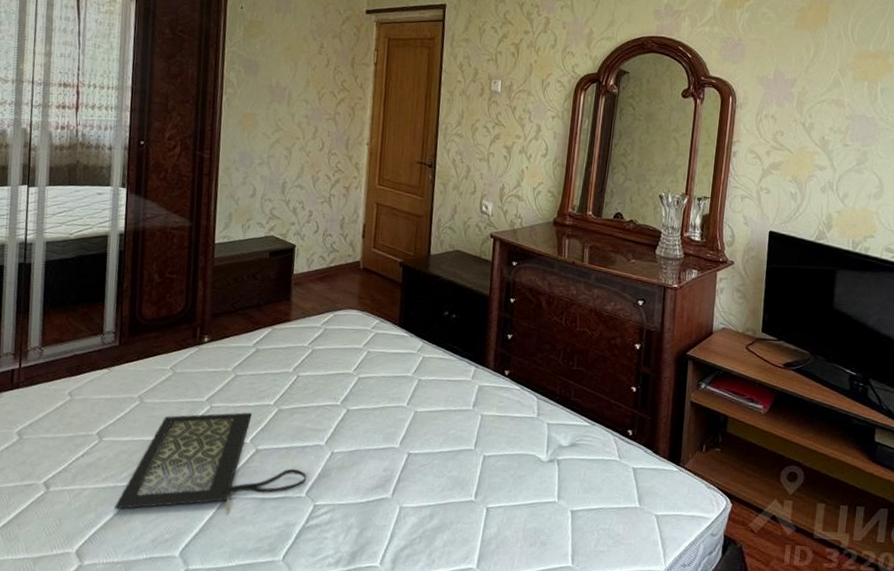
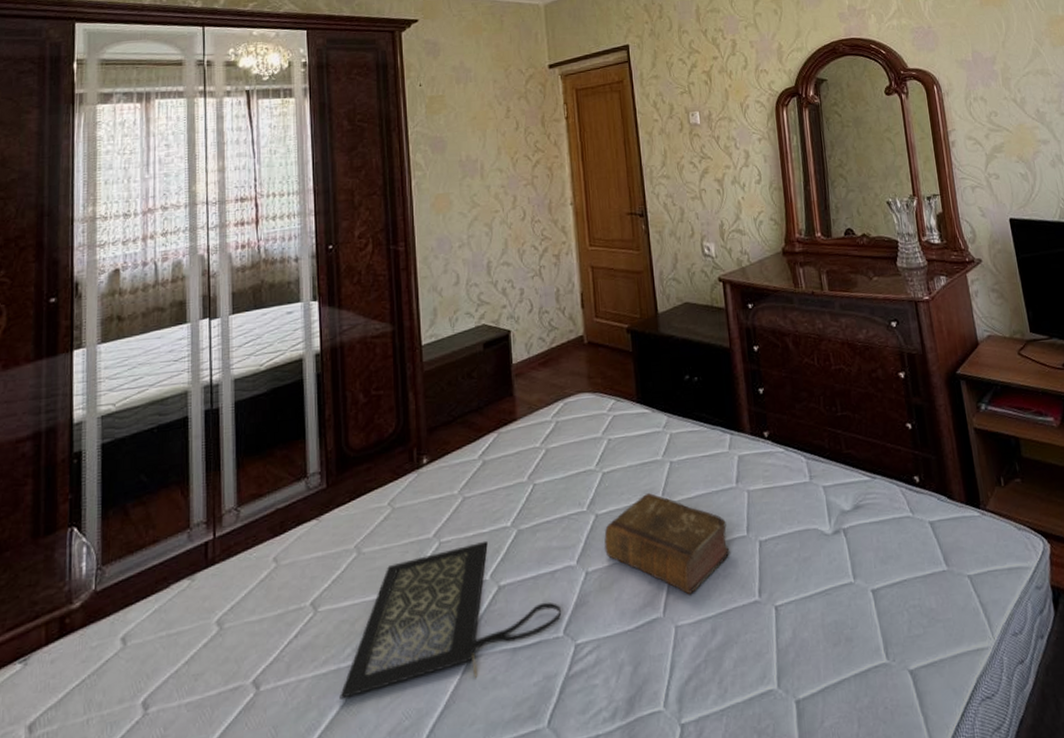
book: none [350,400,458,486] -> present [604,492,730,595]

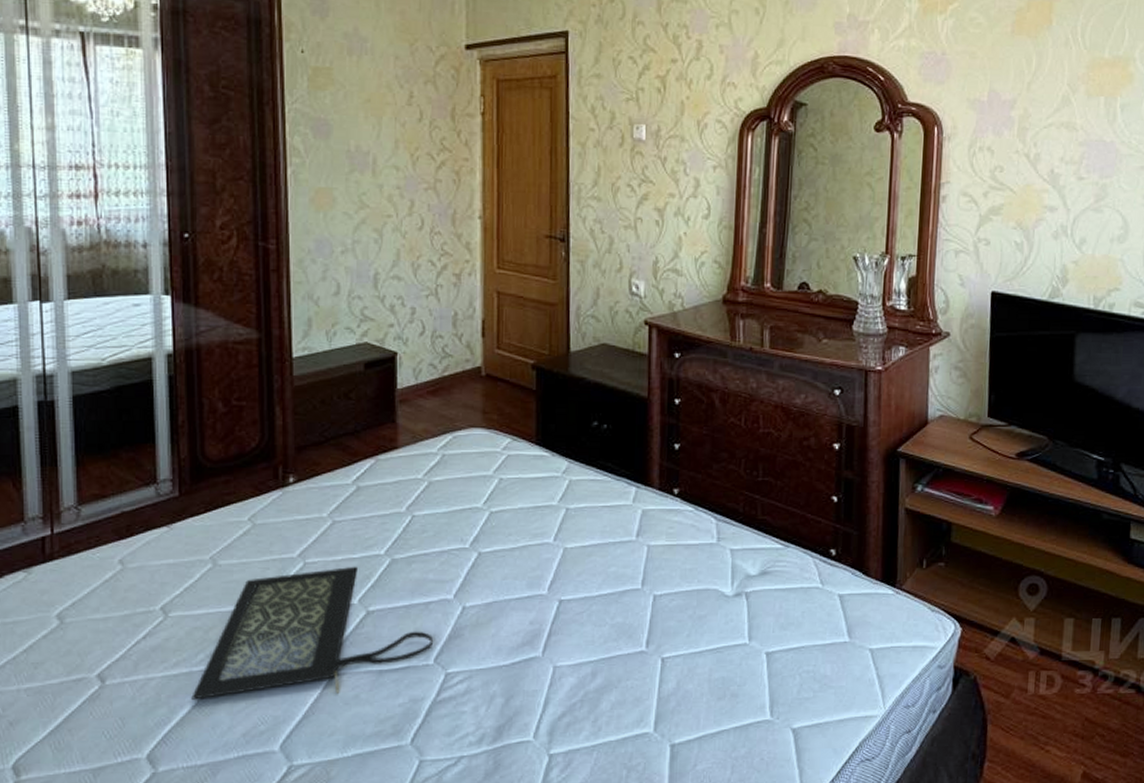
book: present [604,492,730,595] -> none [486,536,621,639]

